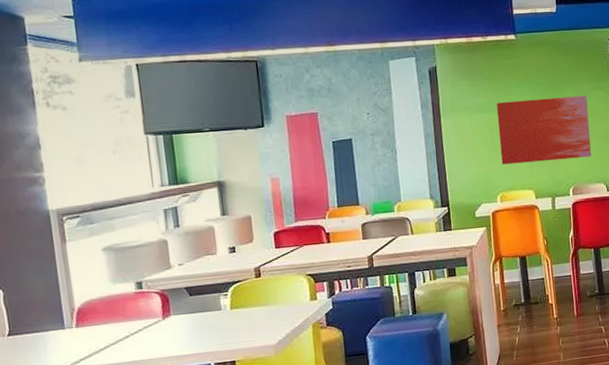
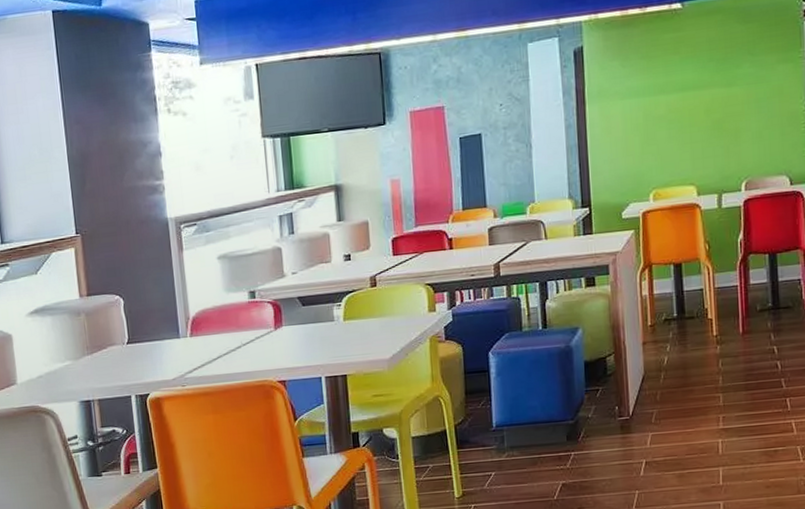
wall art: present [496,95,592,165] -> none [653,70,773,157]

